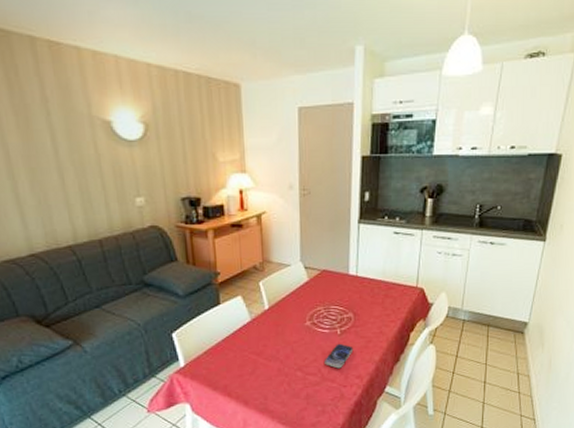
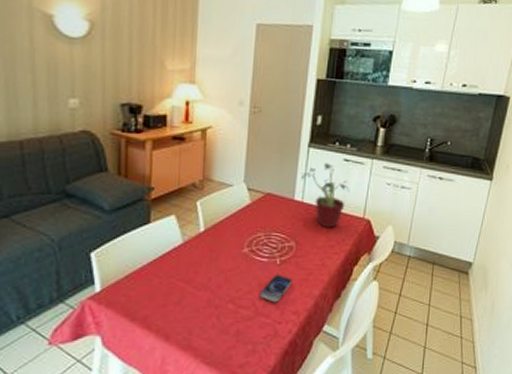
potted plant: none [354,237,402,299] -> present [301,163,350,228]

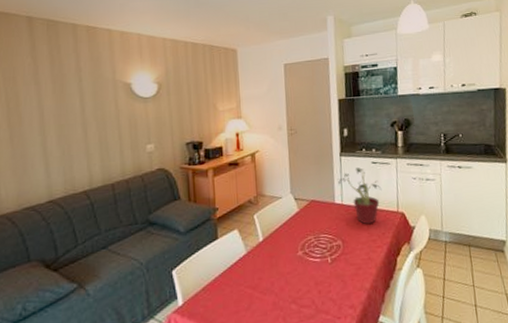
smartphone: present [260,274,293,303] -> none [318,272,345,299]

